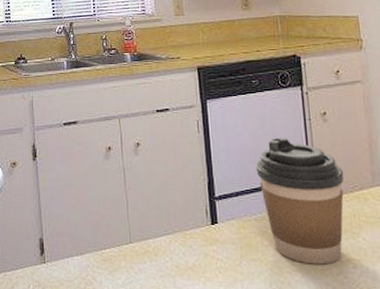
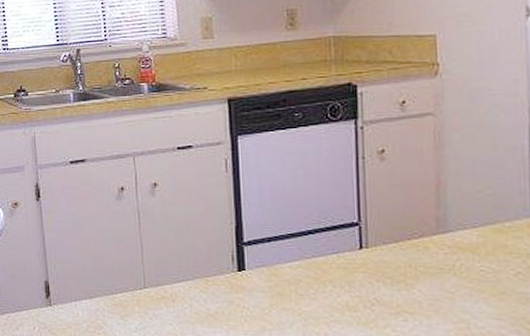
coffee cup: present [255,137,344,265] -> none [293,178,402,317]

